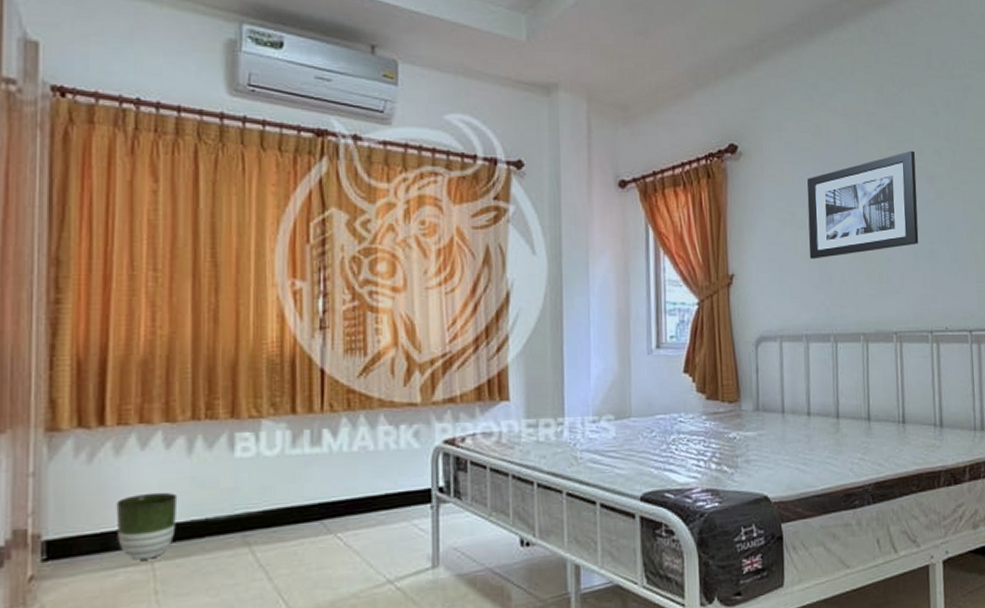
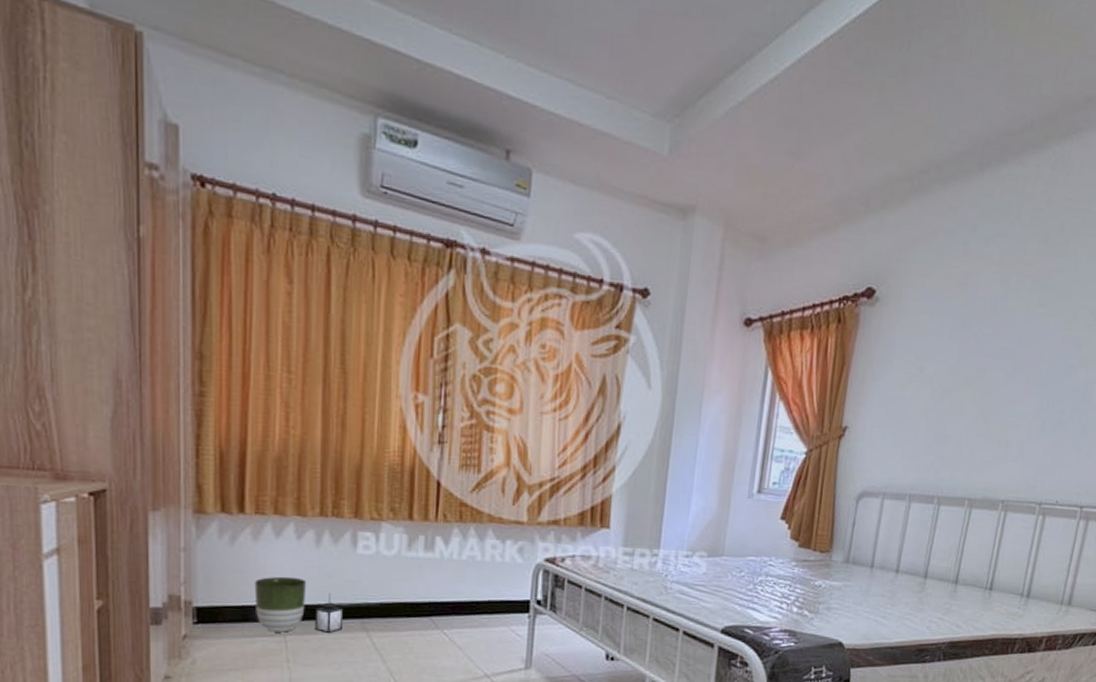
lantern: none [187,506,222,554] -> present [314,593,344,633]
wall art: present [807,150,919,259] -> none [929,309,1067,419]

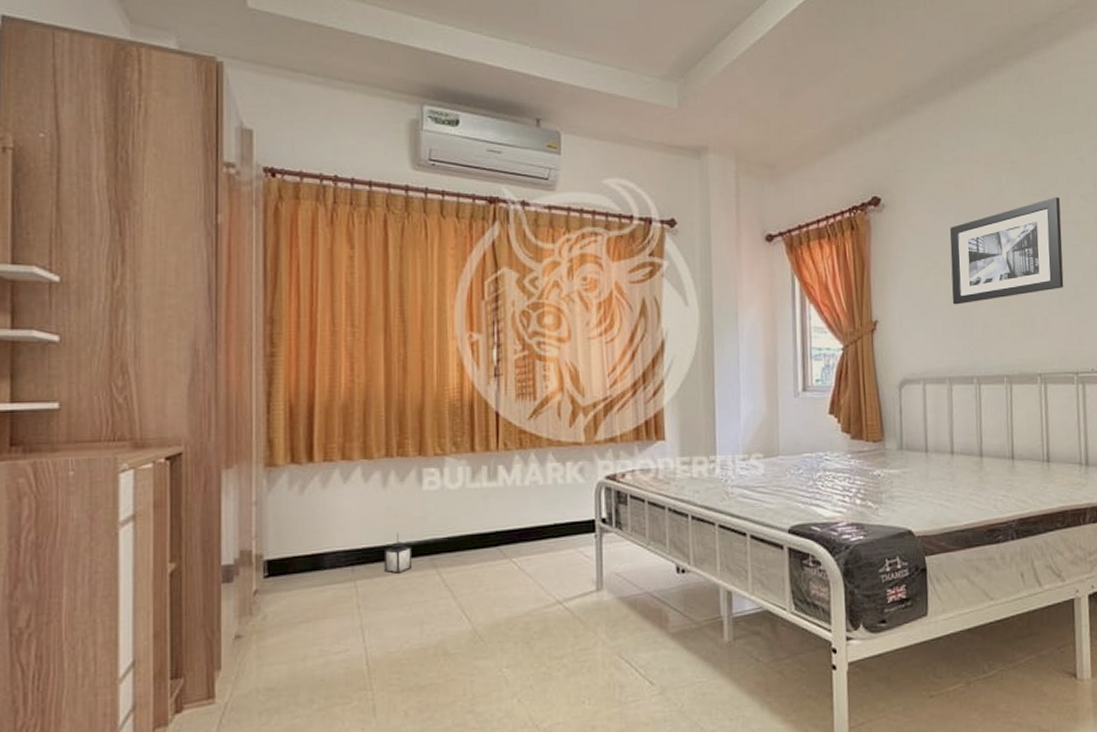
planter: present [254,576,307,633] -> none [324,520,375,578]
wall art: none [929,309,1067,419] -> present [949,197,1064,305]

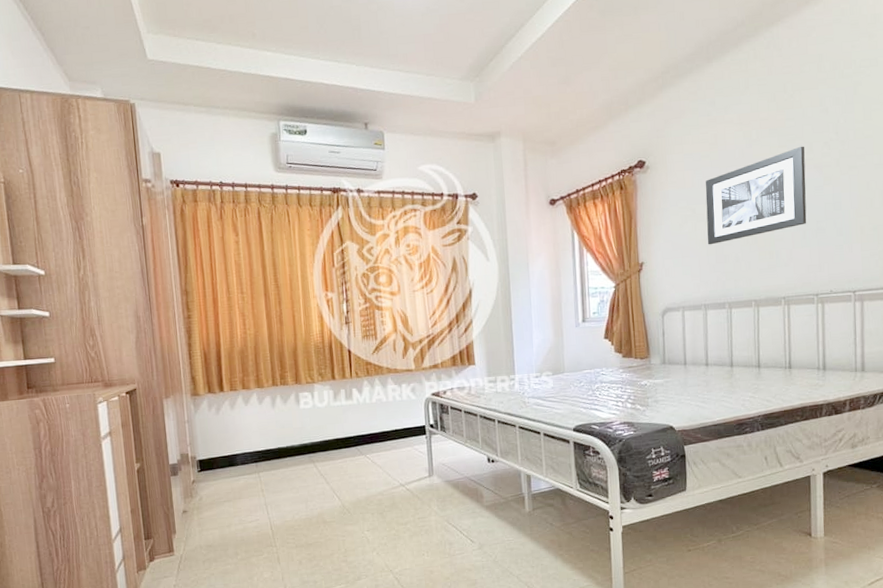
lantern: present [383,533,413,574] -> none [276,439,297,467]

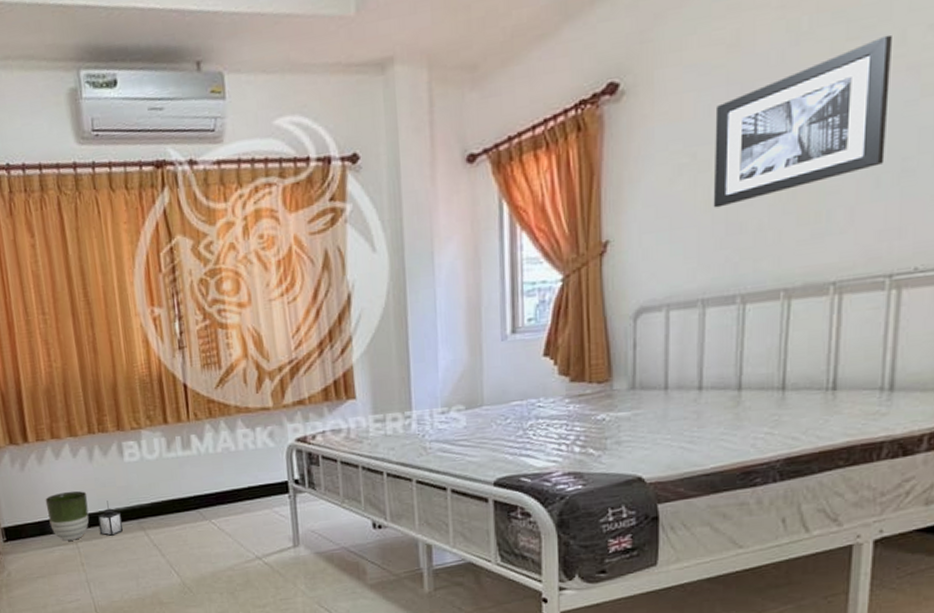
planter: none [234,430,270,471] -> present [45,490,89,541]
lantern: none [276,439,297,467] -> present [97,501,123,536]

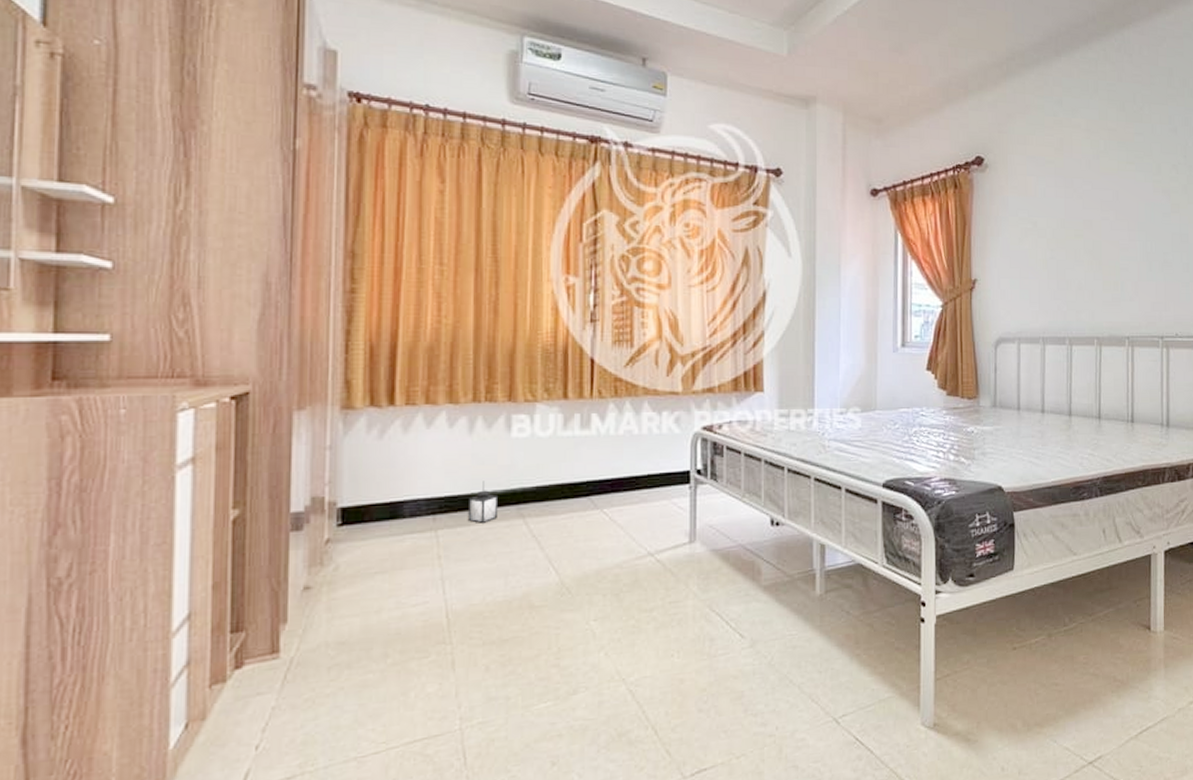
planter: present [45,490,89,541] -> none [404,467,460,528]
wall art: present [713,34,892,208] -> none [1048,165,1154,267]

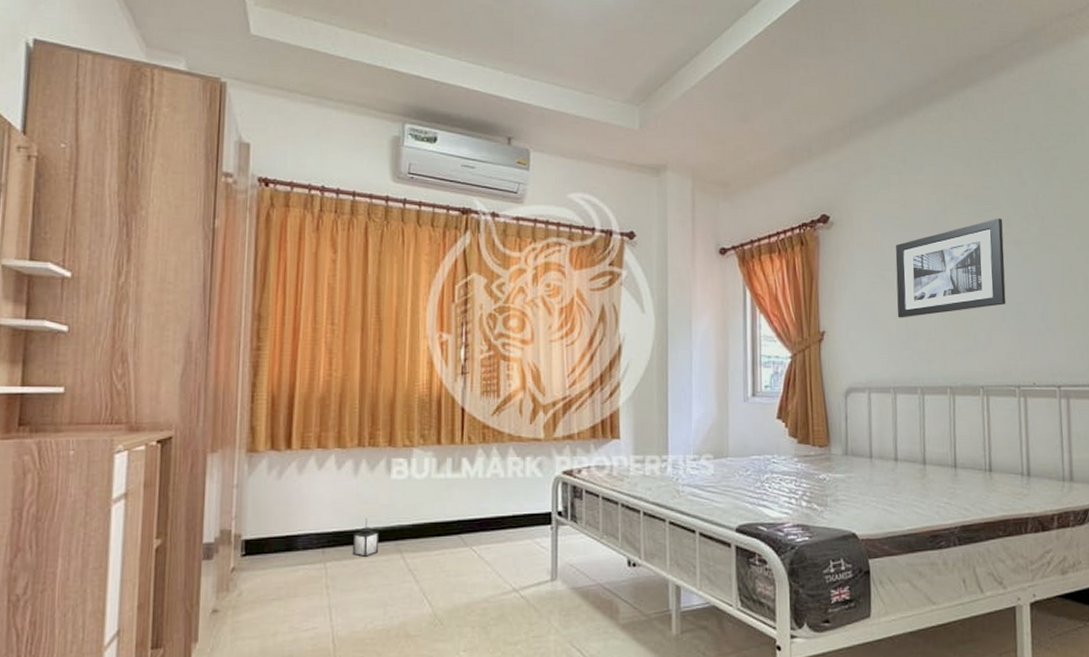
wall art: none [1048,165,1154,267] -> present [895,218,1006,318]

